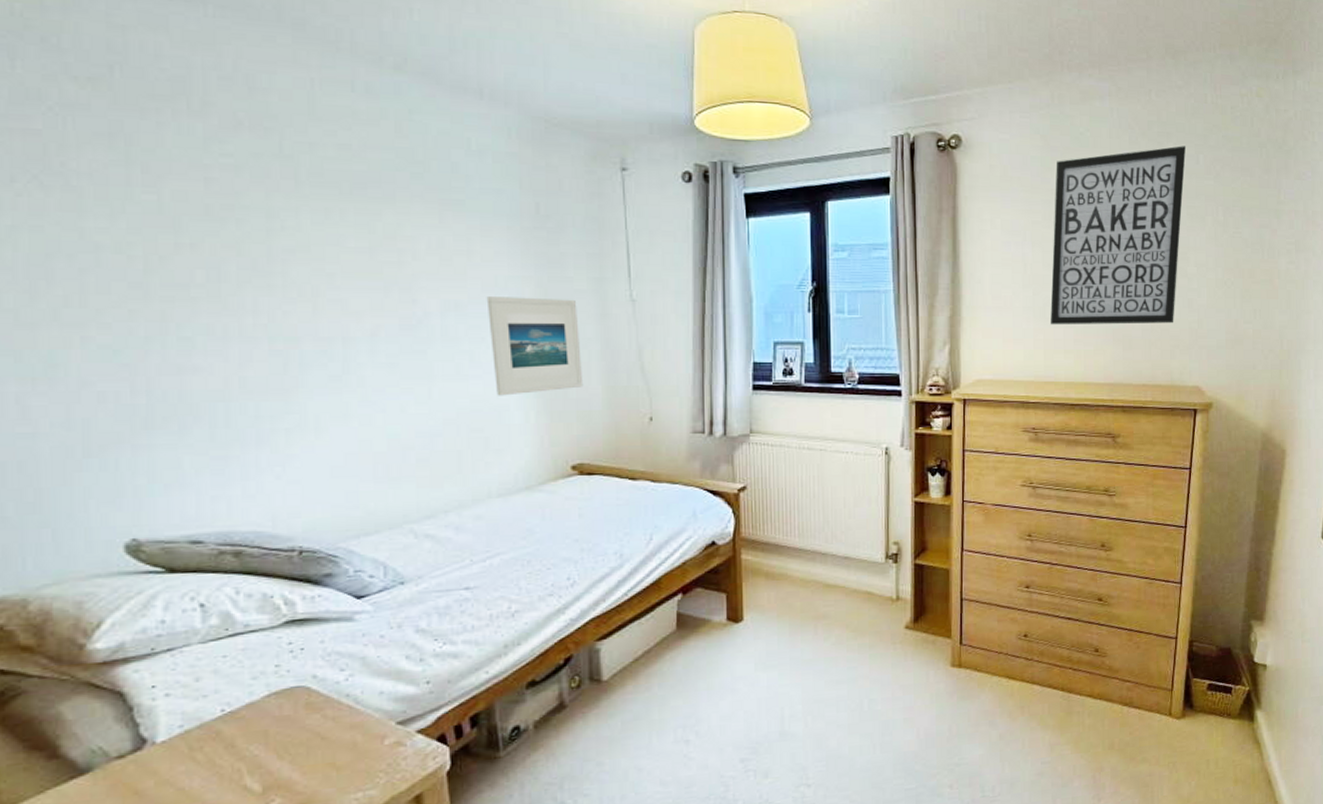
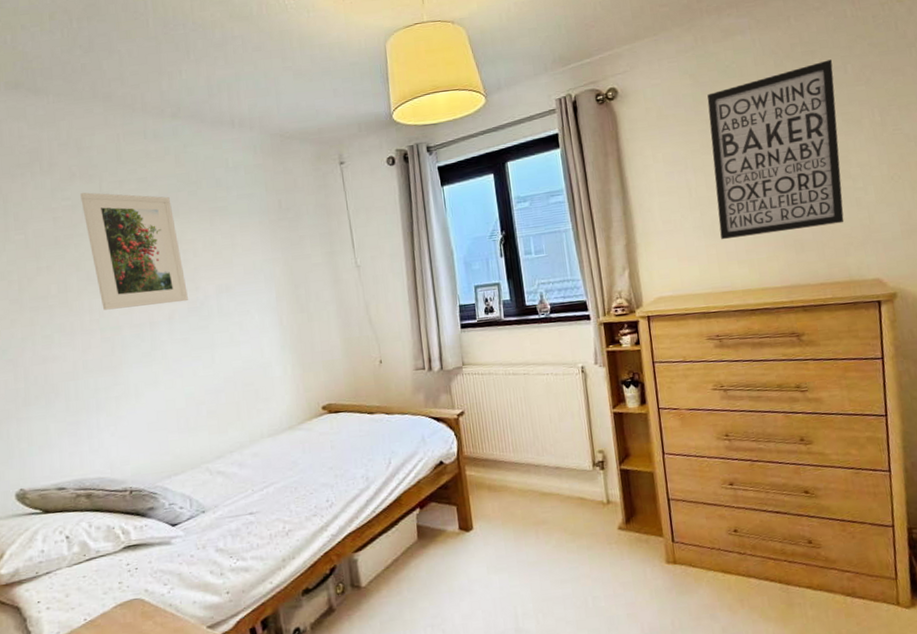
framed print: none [249,150,400,316] -> present [80,192,188,310]
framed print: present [486,297,584,396] -> none [248,271,326,356]

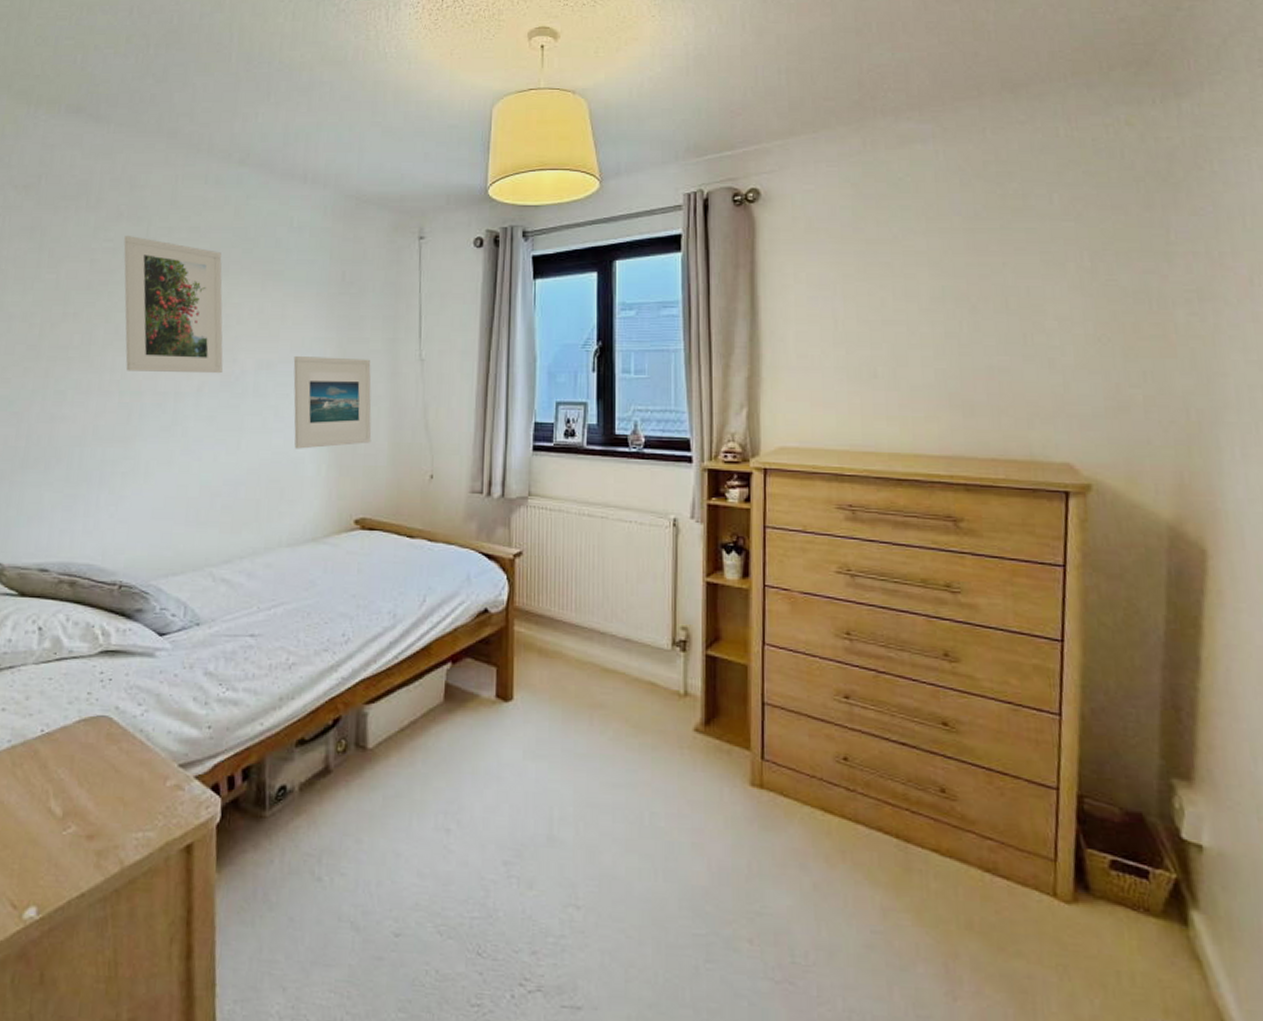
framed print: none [248,271,326,356] -> present [293,356,372,449]
wall art: present [707,59,845,240] -> none [868,185,1035,388]

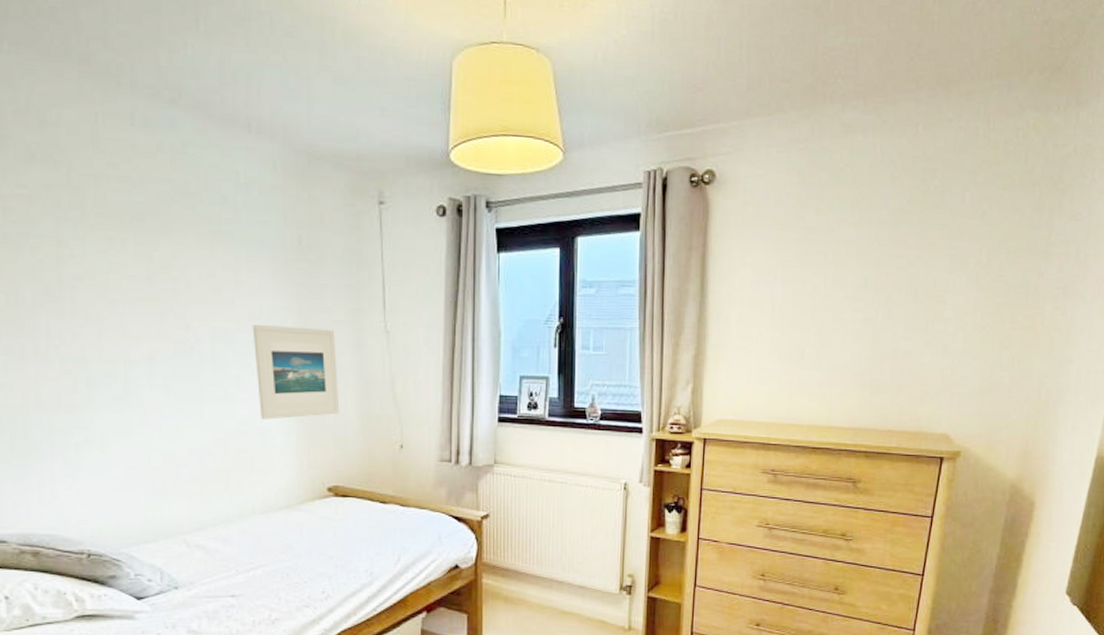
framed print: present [123,236,223,374] -> none [41,182,175,341]

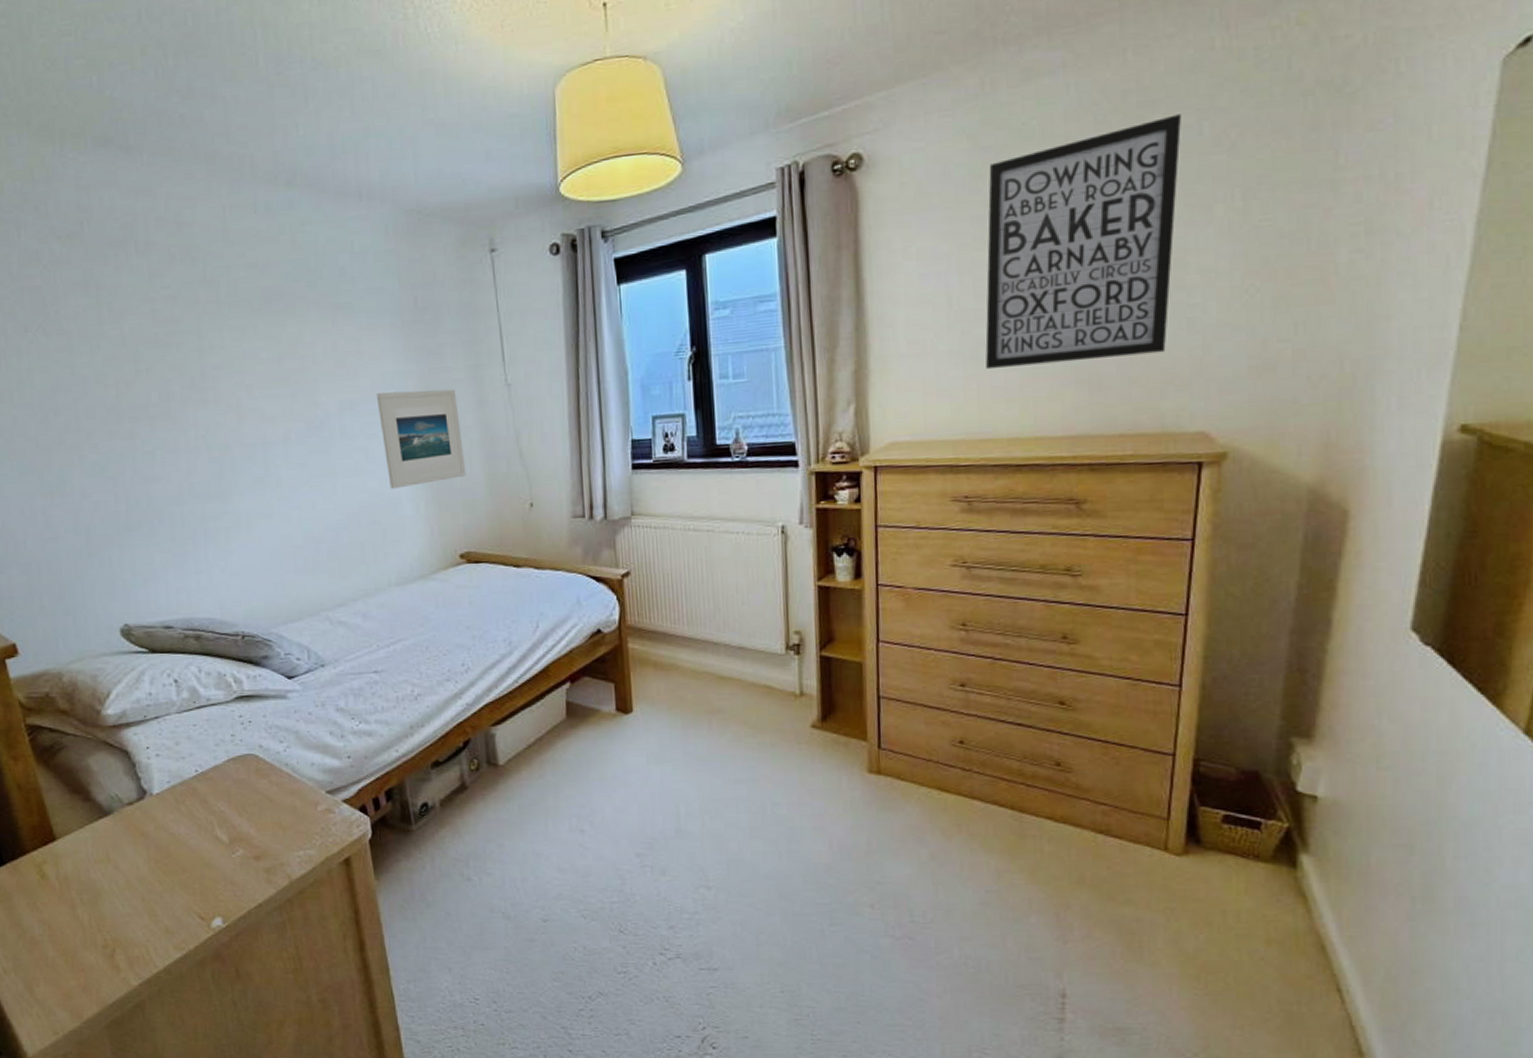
wall art: none [797,183,951,369] -> present [985,114,1181,370]

